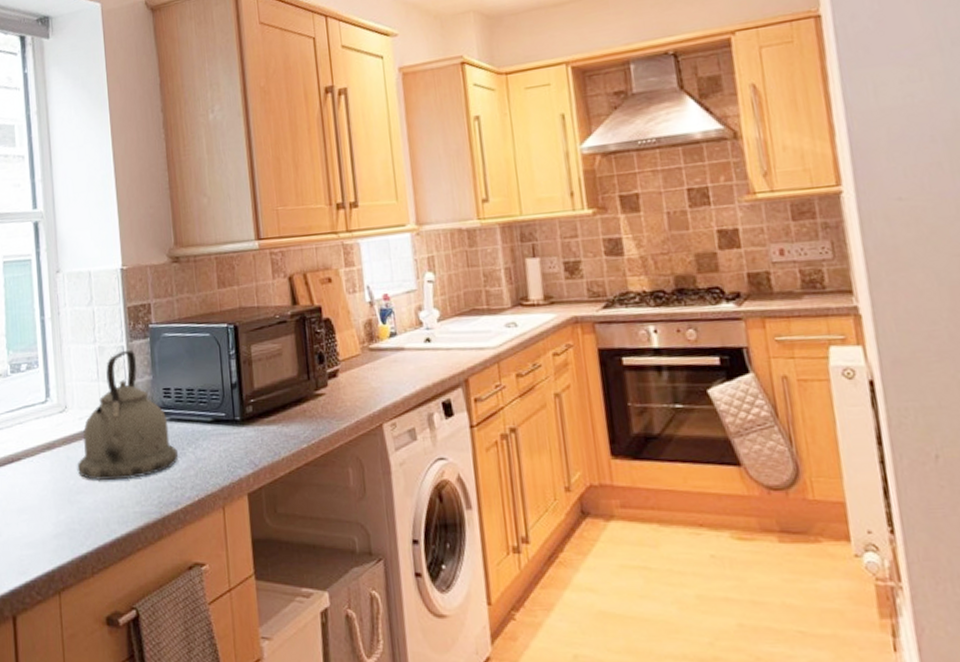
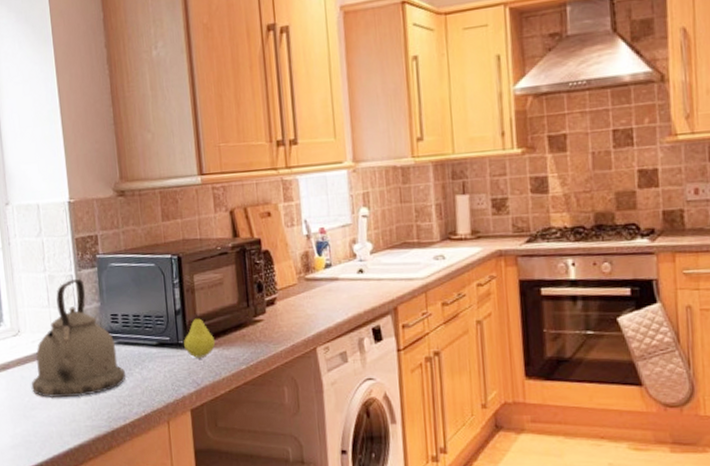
fruit: none [240,386,275,436] -> present [184,313,216,358]

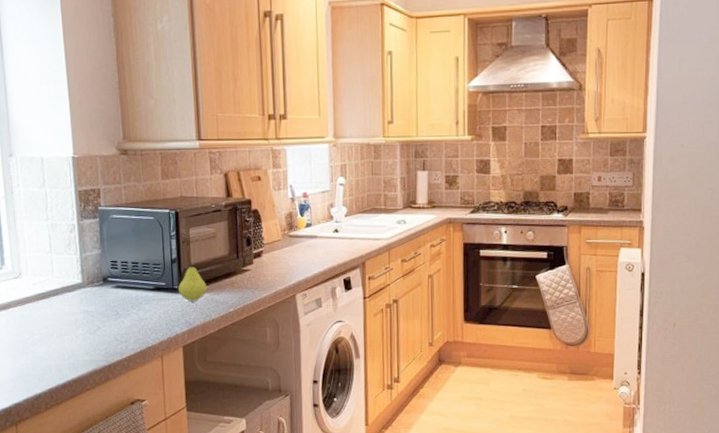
kettle: present [31,279,126,398] -> none [31,228,124,335]

